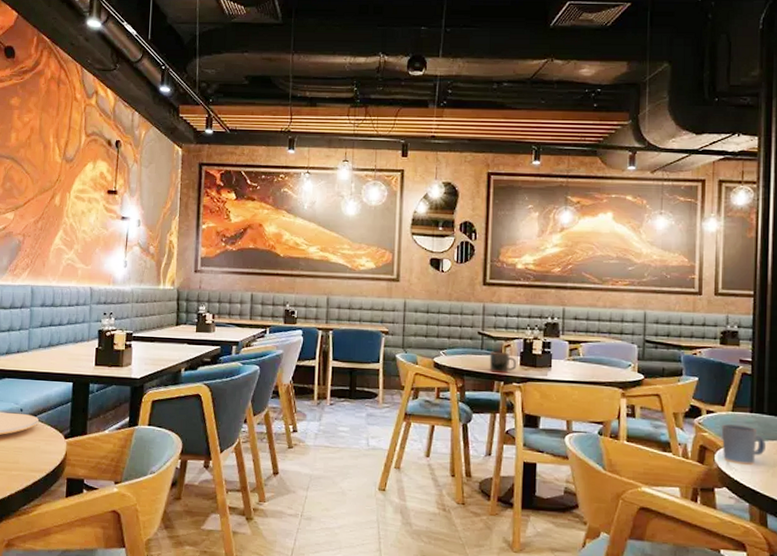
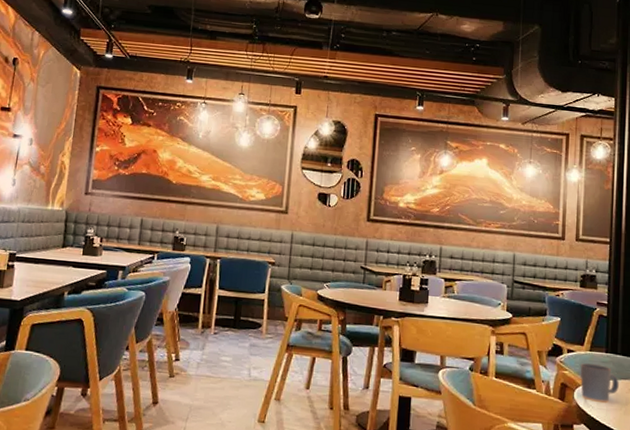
mug: present [489,351,517,374] -> none [370,286,396,308]

